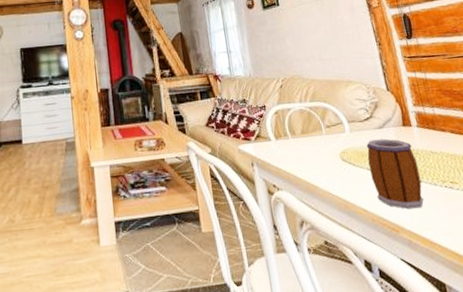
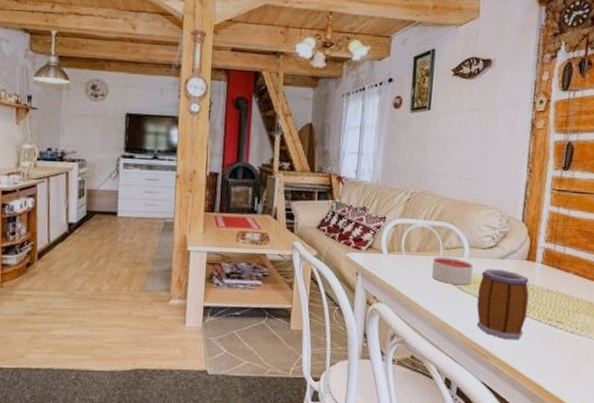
candle: none [318,134,360,161] -> present [432,256,474,286]

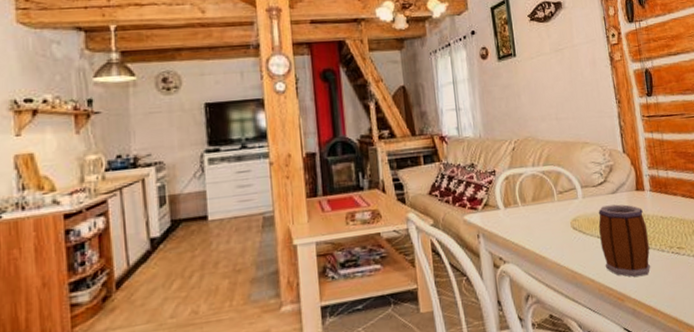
candle: present [432,256,474,286] -> none [549,201,591,229]

